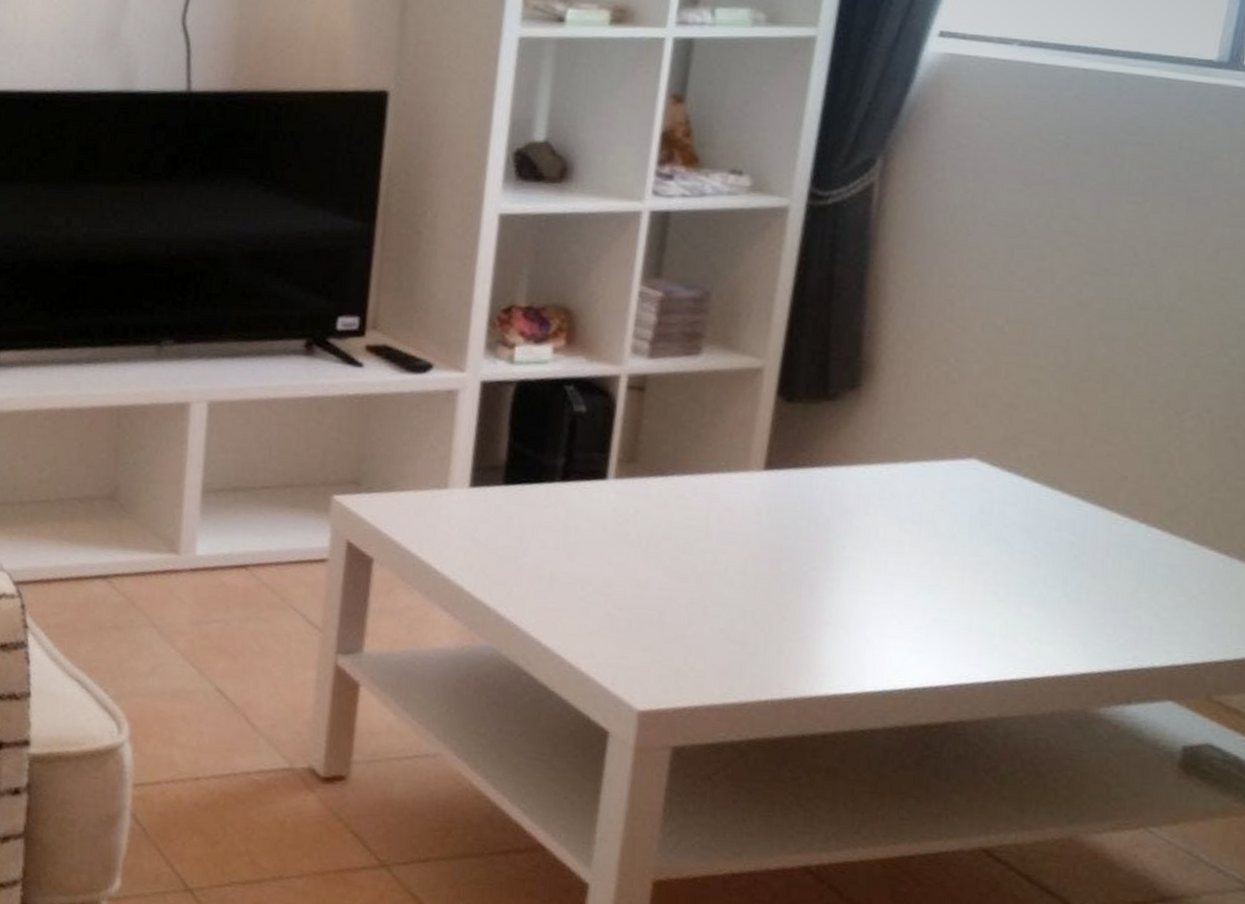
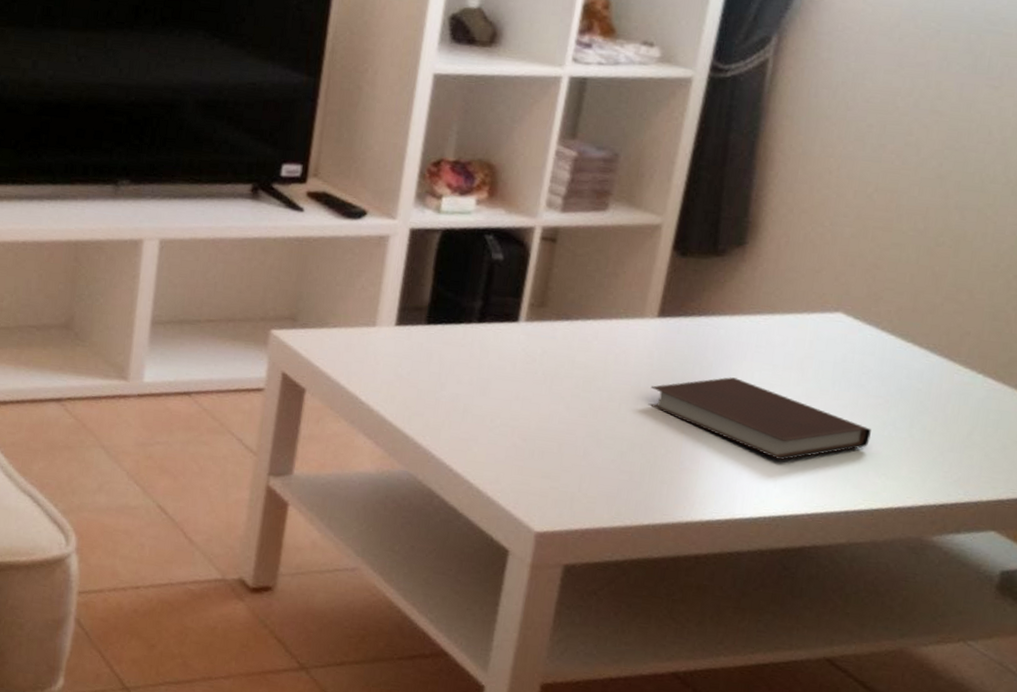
notebook: none [758,534,1019,626] -> present [648,377,871,461]

